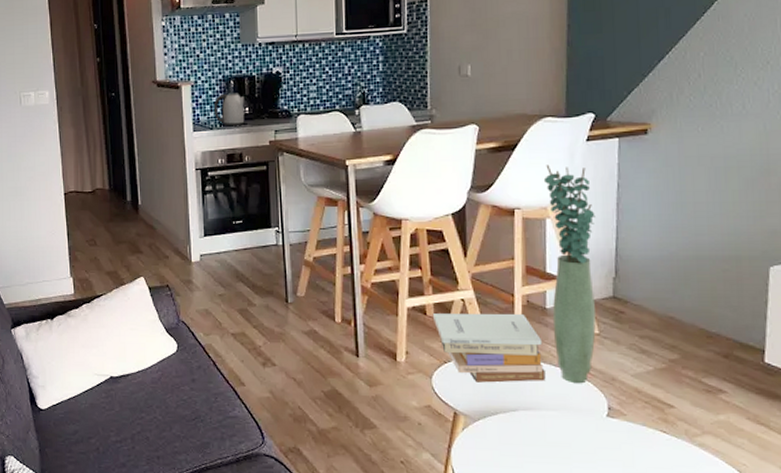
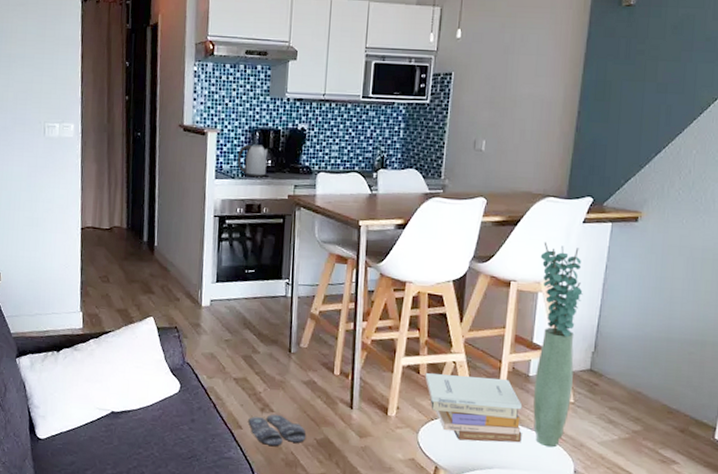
slippers: none [251,368,313,401] -> present [248,414,306,446]

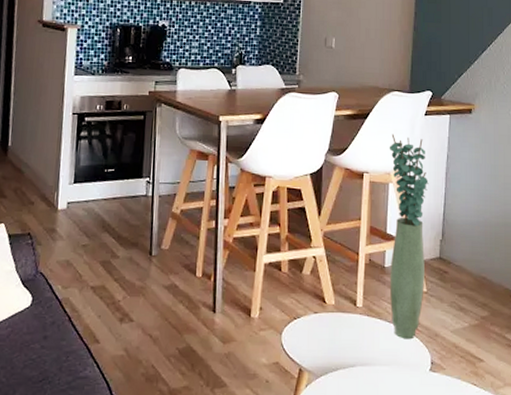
kettle: present [238,143,268,178] -> none [98,39,129,74]
slippers: present [248,414,306,446] -> none [106,323,168,359]
books: present [425,373,523,443] -> none [286,270,381,339]

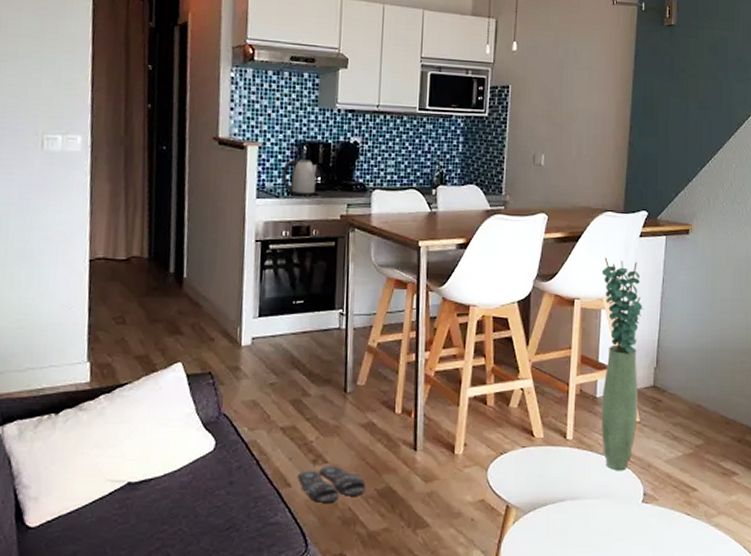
kettle: none [98,39,129,74] -> present [283,158,317,197]
slippers: none [106,323,168,359] -> present [298,465,366,503]

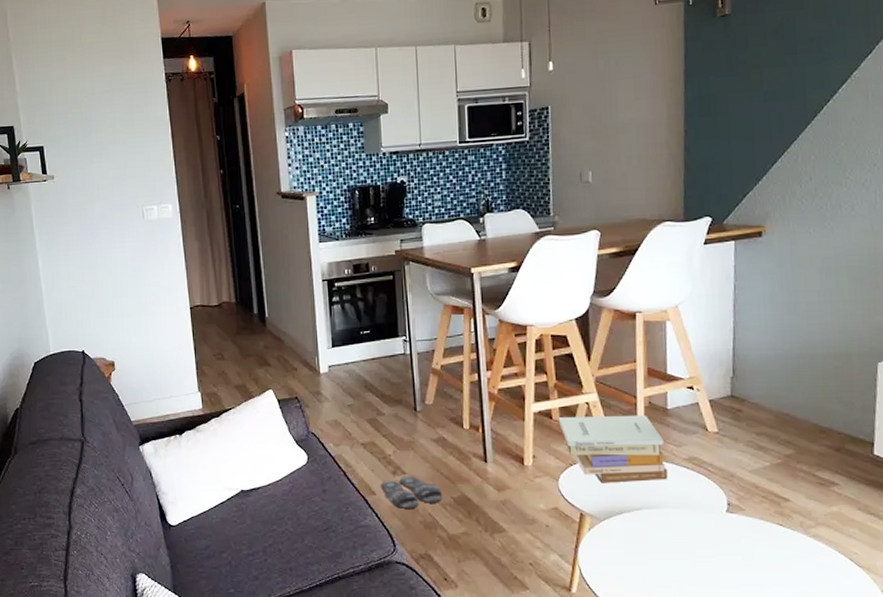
kettle: present [283,158,317,197] -> none [340,202,371,237]
books: none [492,402,592,474] -> present [558,414,668,483]
vase: present [601,257,643,470] -> none [663,268,715,480]

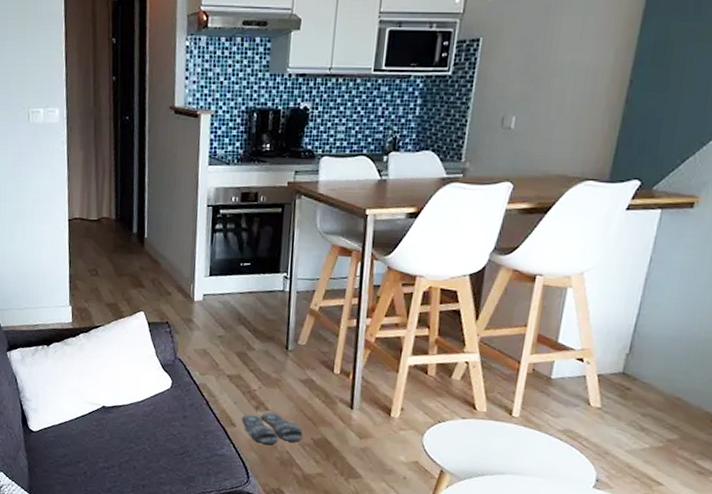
books: present [558,414,668,483] -> none [433,373,542,448]

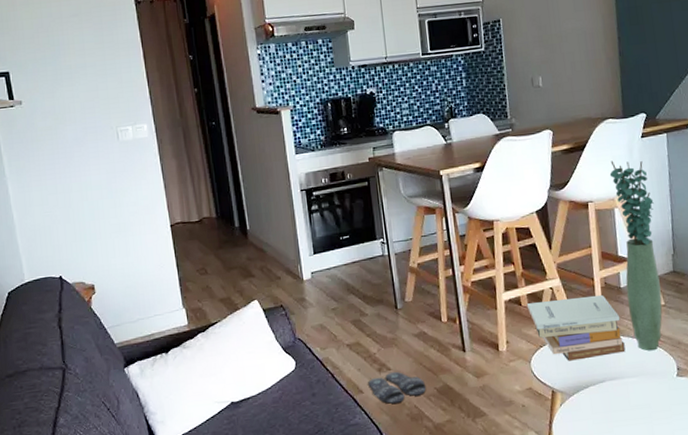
books: none [433,373,542,448] -> present [526,294,626,361]
vase: none [552,231,621,454] -> present [609,161,662,350]

